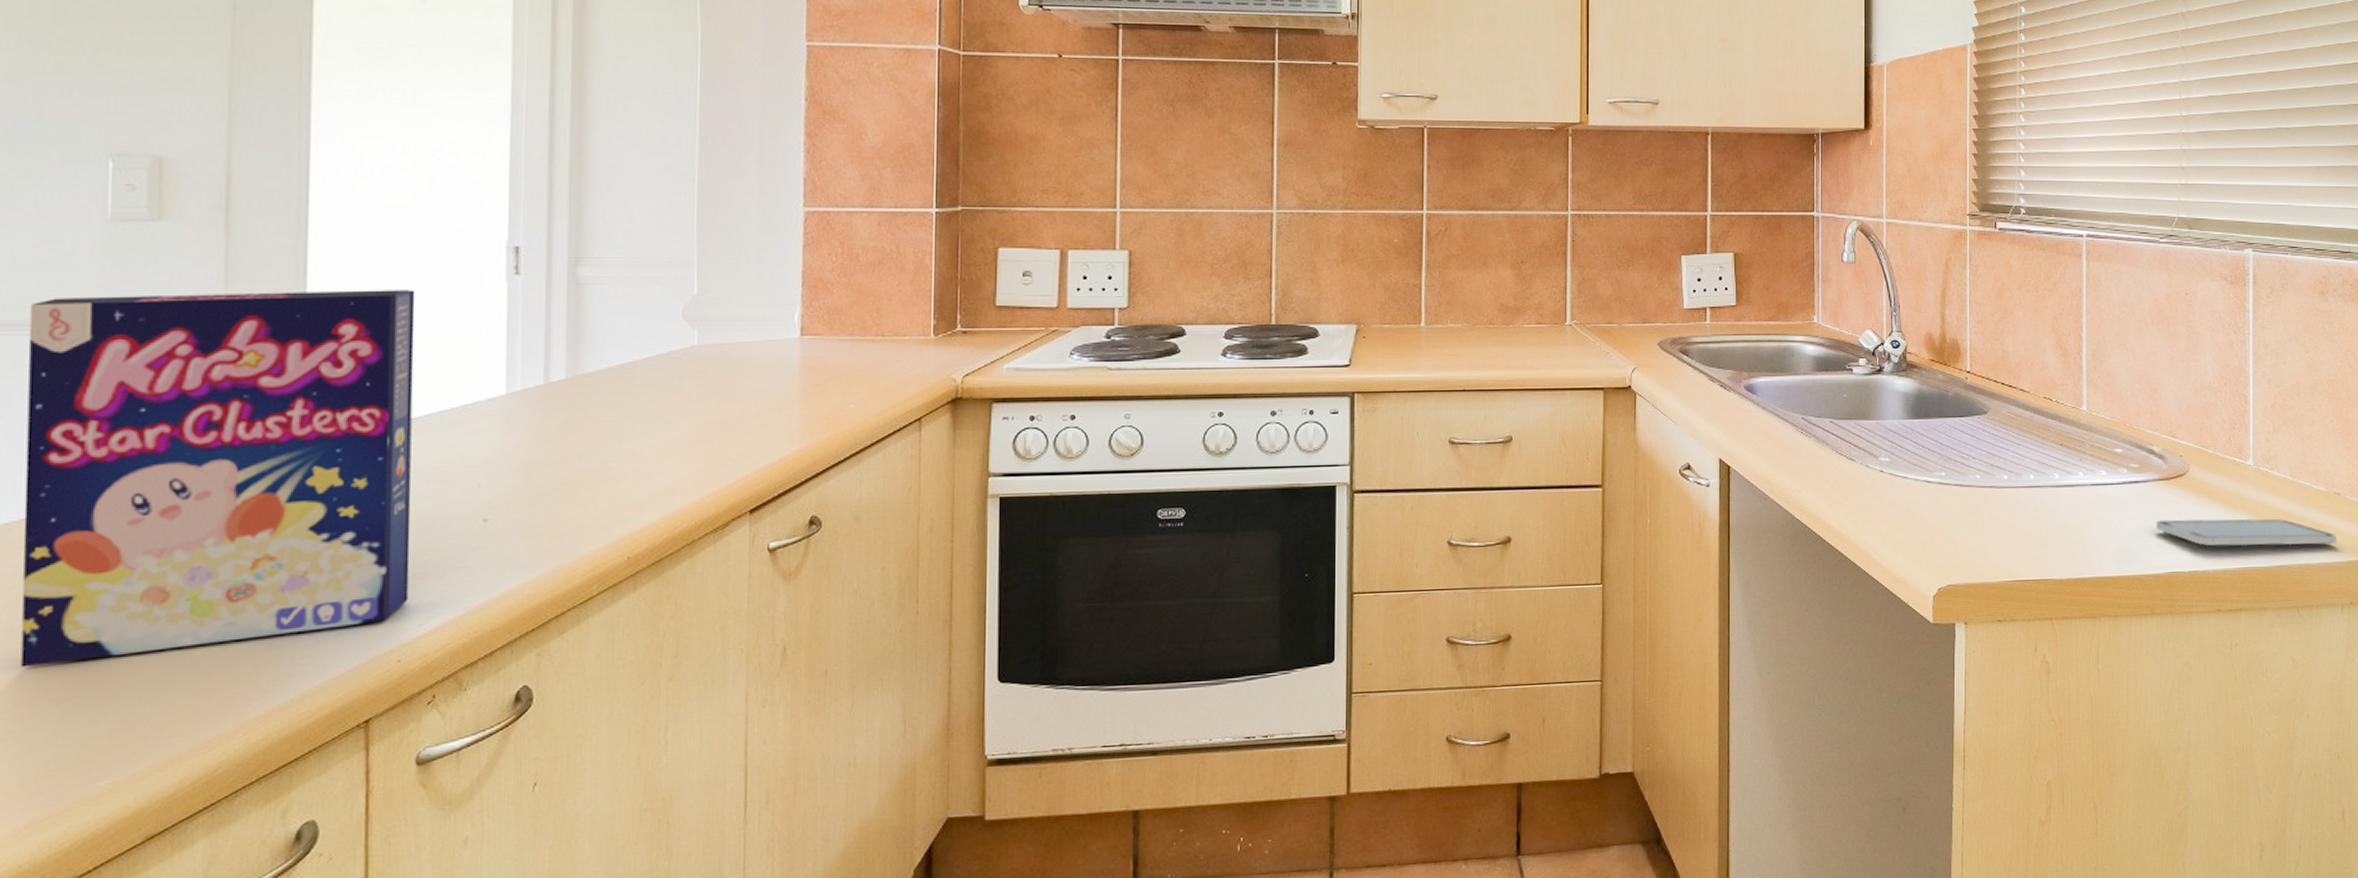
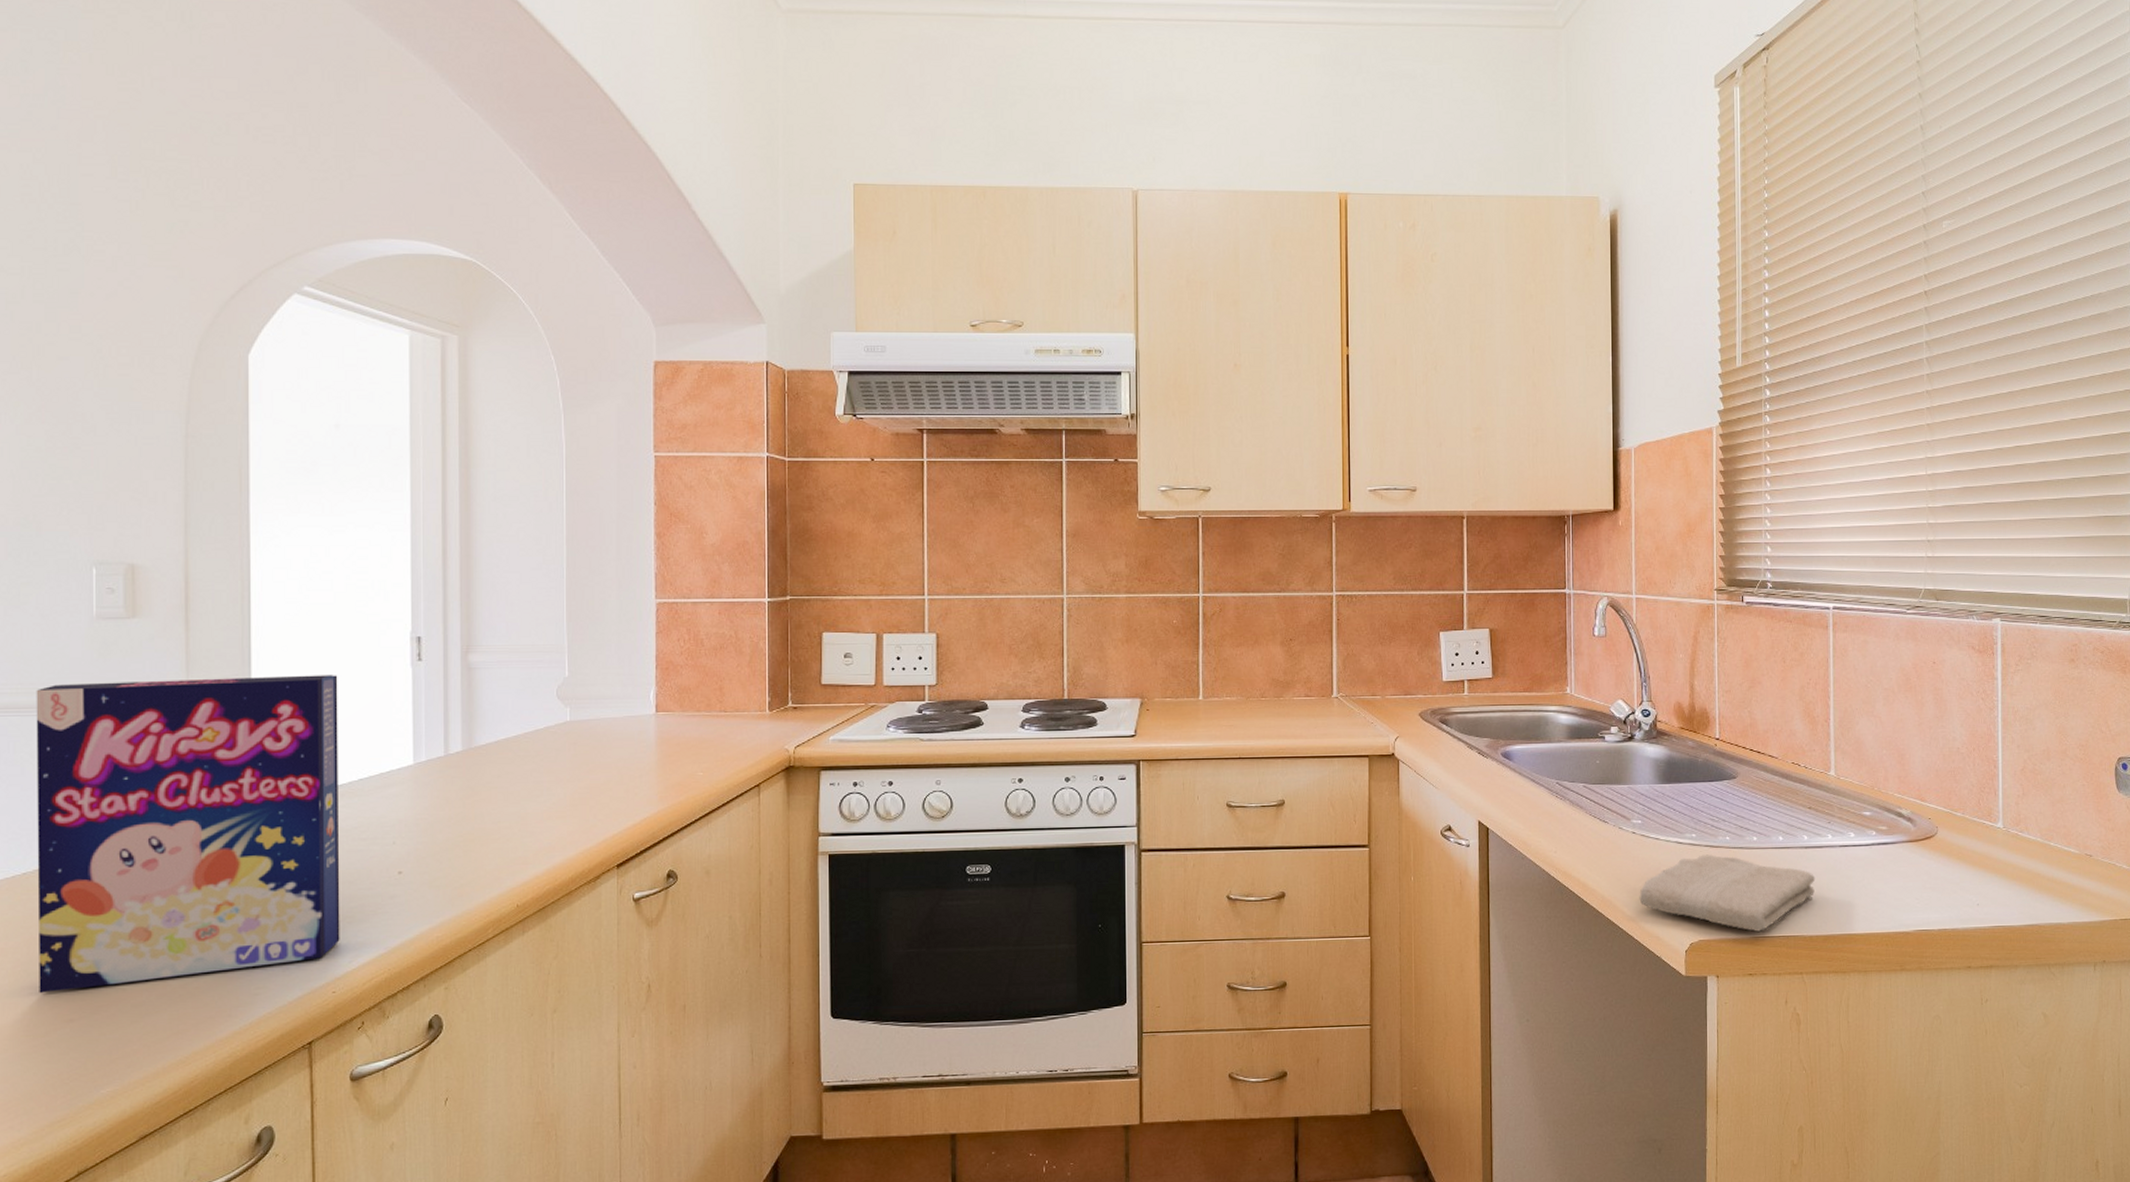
washcloth: none [1886,494,2067,575] -> present [1639,854,1816,932]
smartphone: present [2155,518,2338,546] -> none [1904,878,2090,906]

